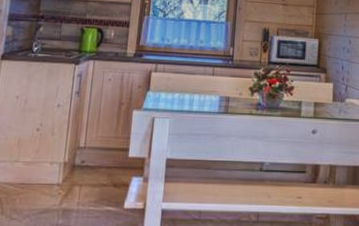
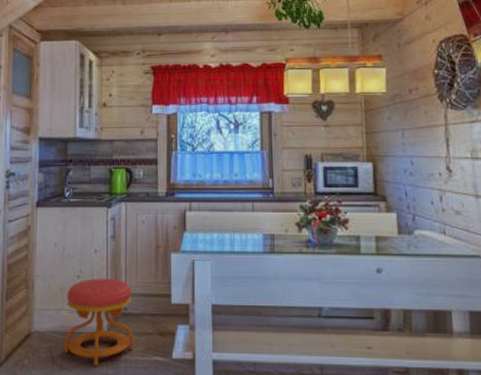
stool: none [15,132,91,216] -> present [64,278,134,366]

